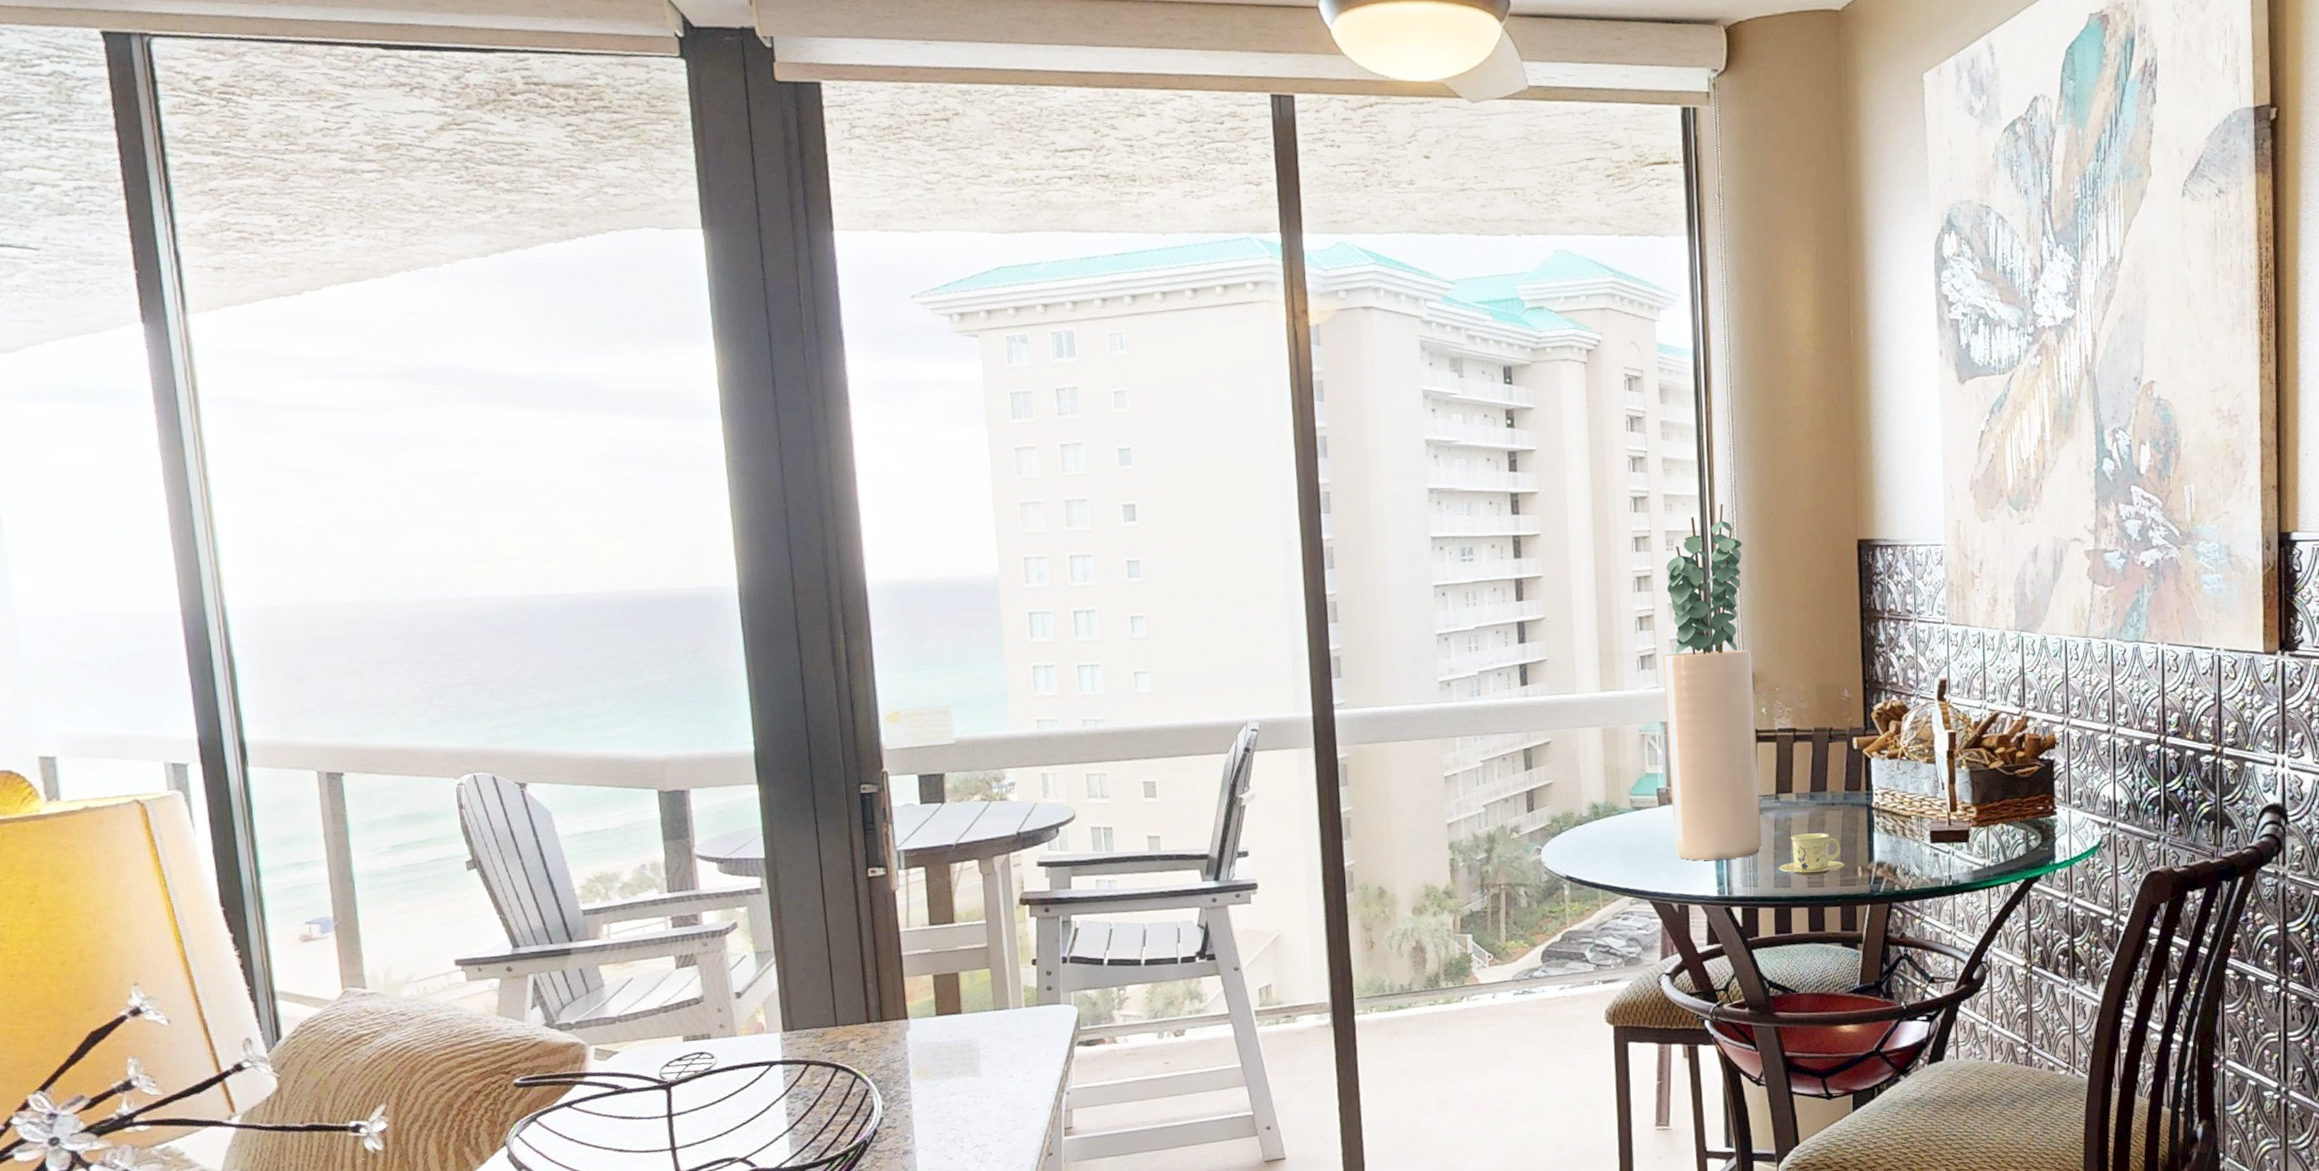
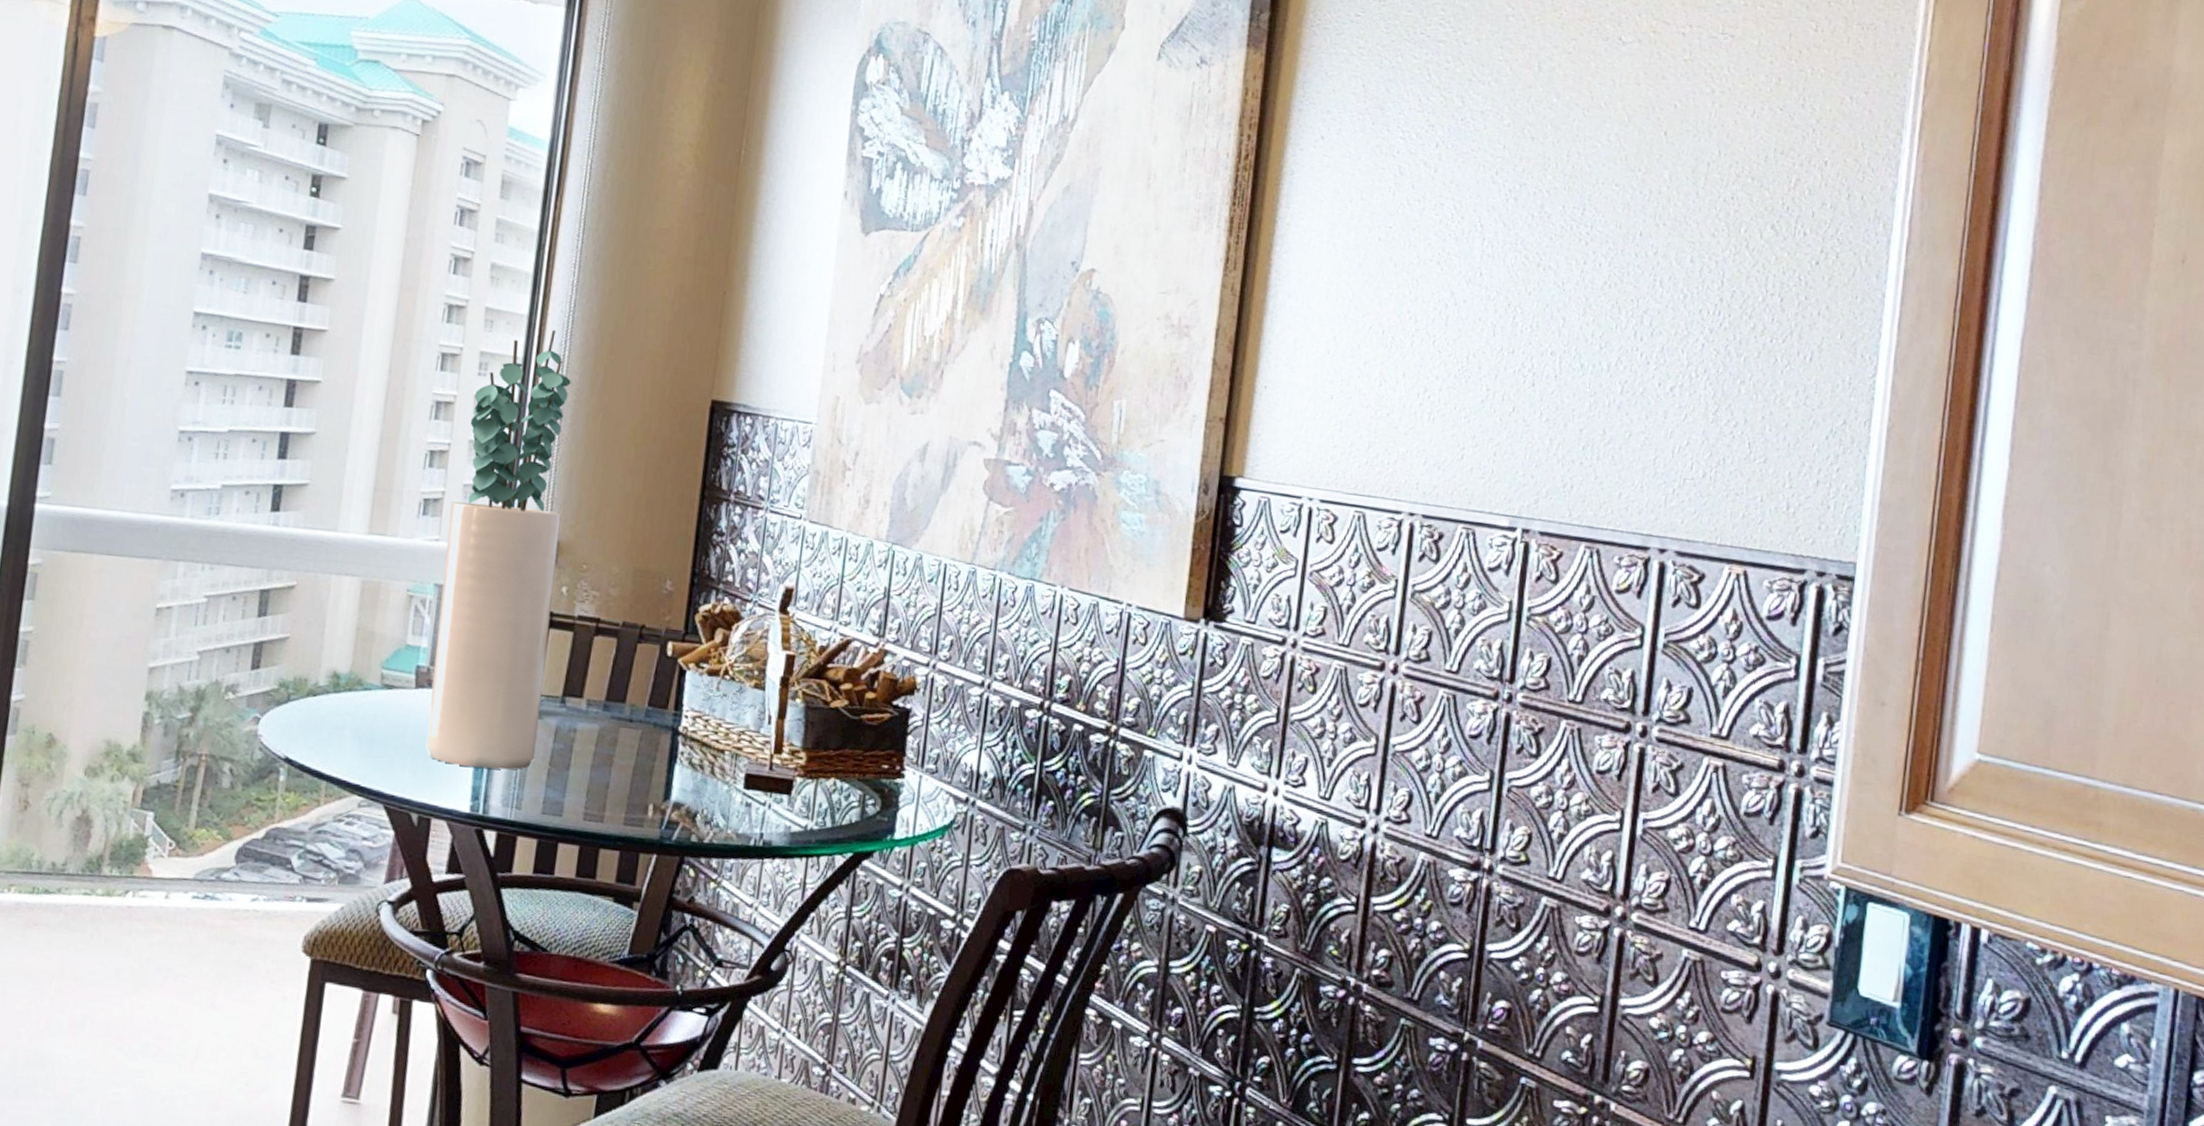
cup and saucer: present [1778,833,1845,877] -> none [550,751,634,808]

